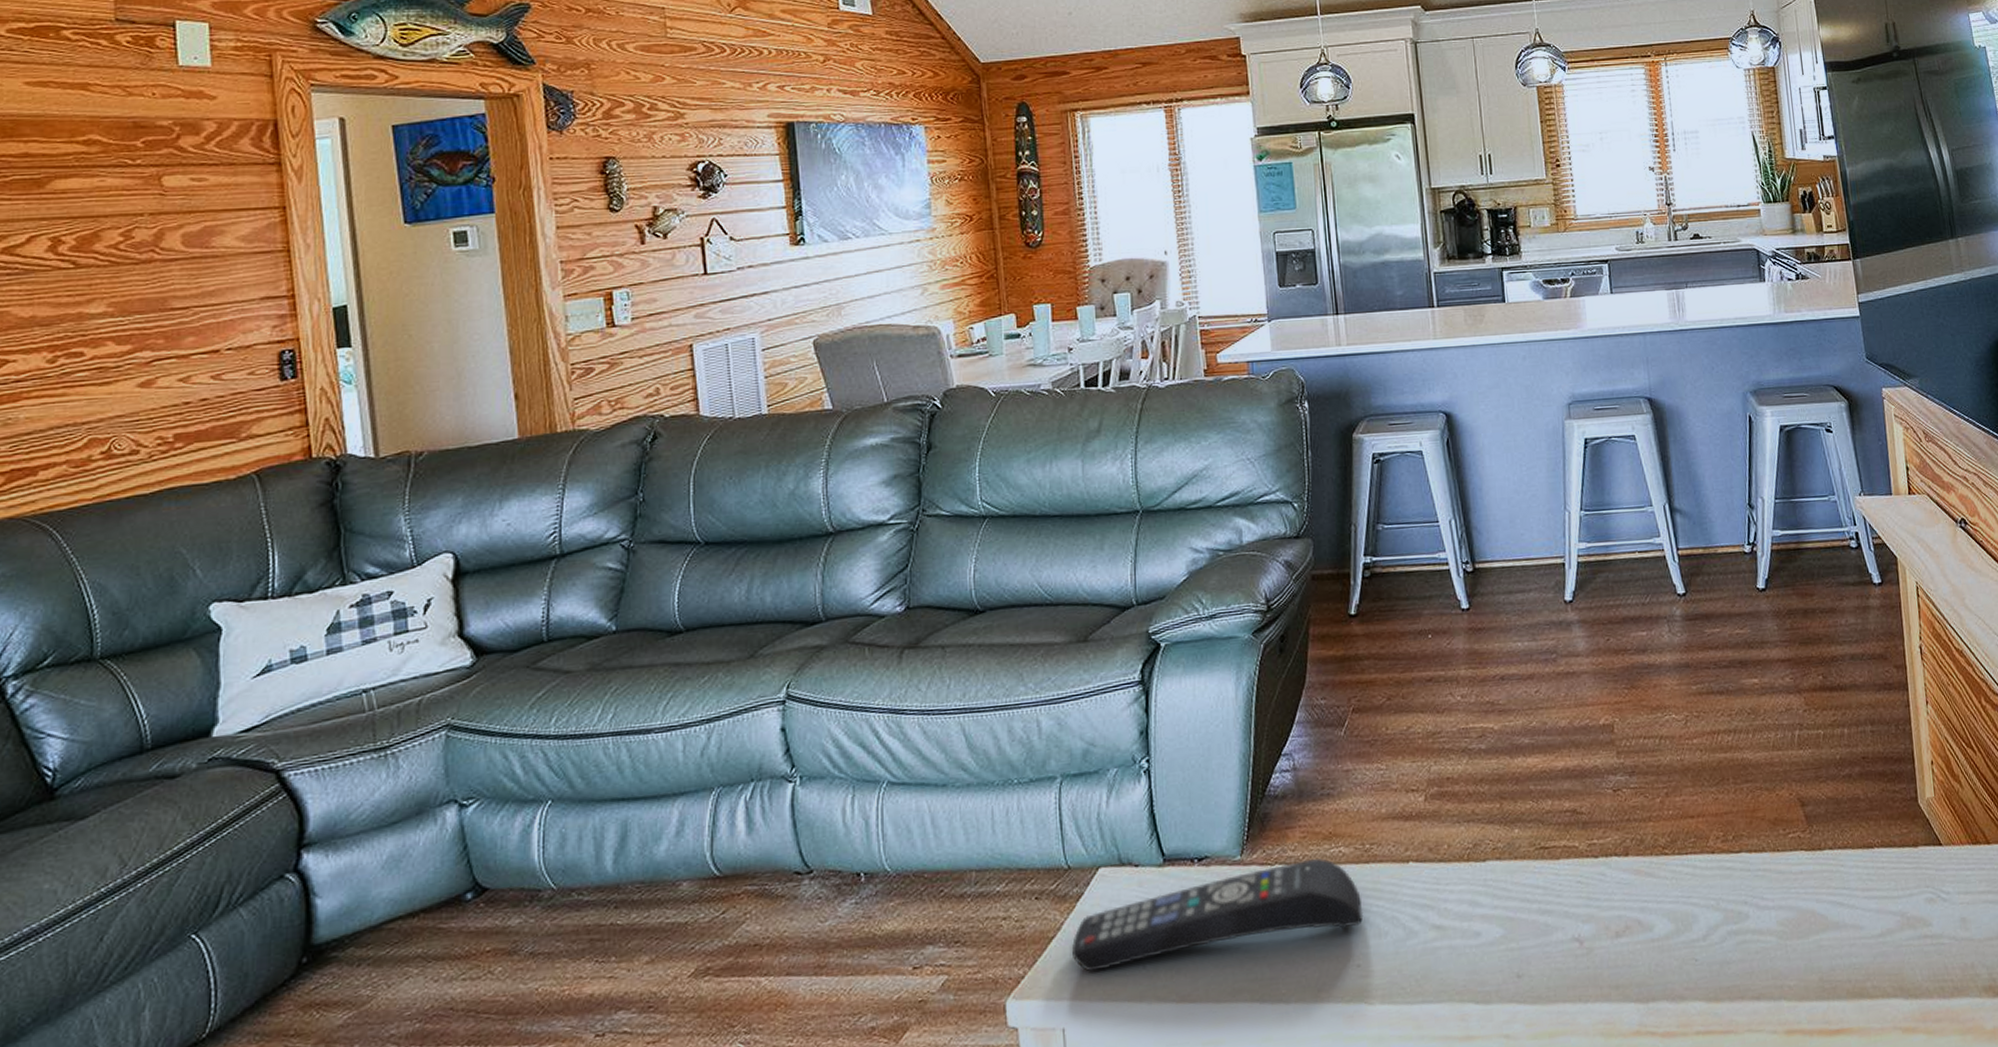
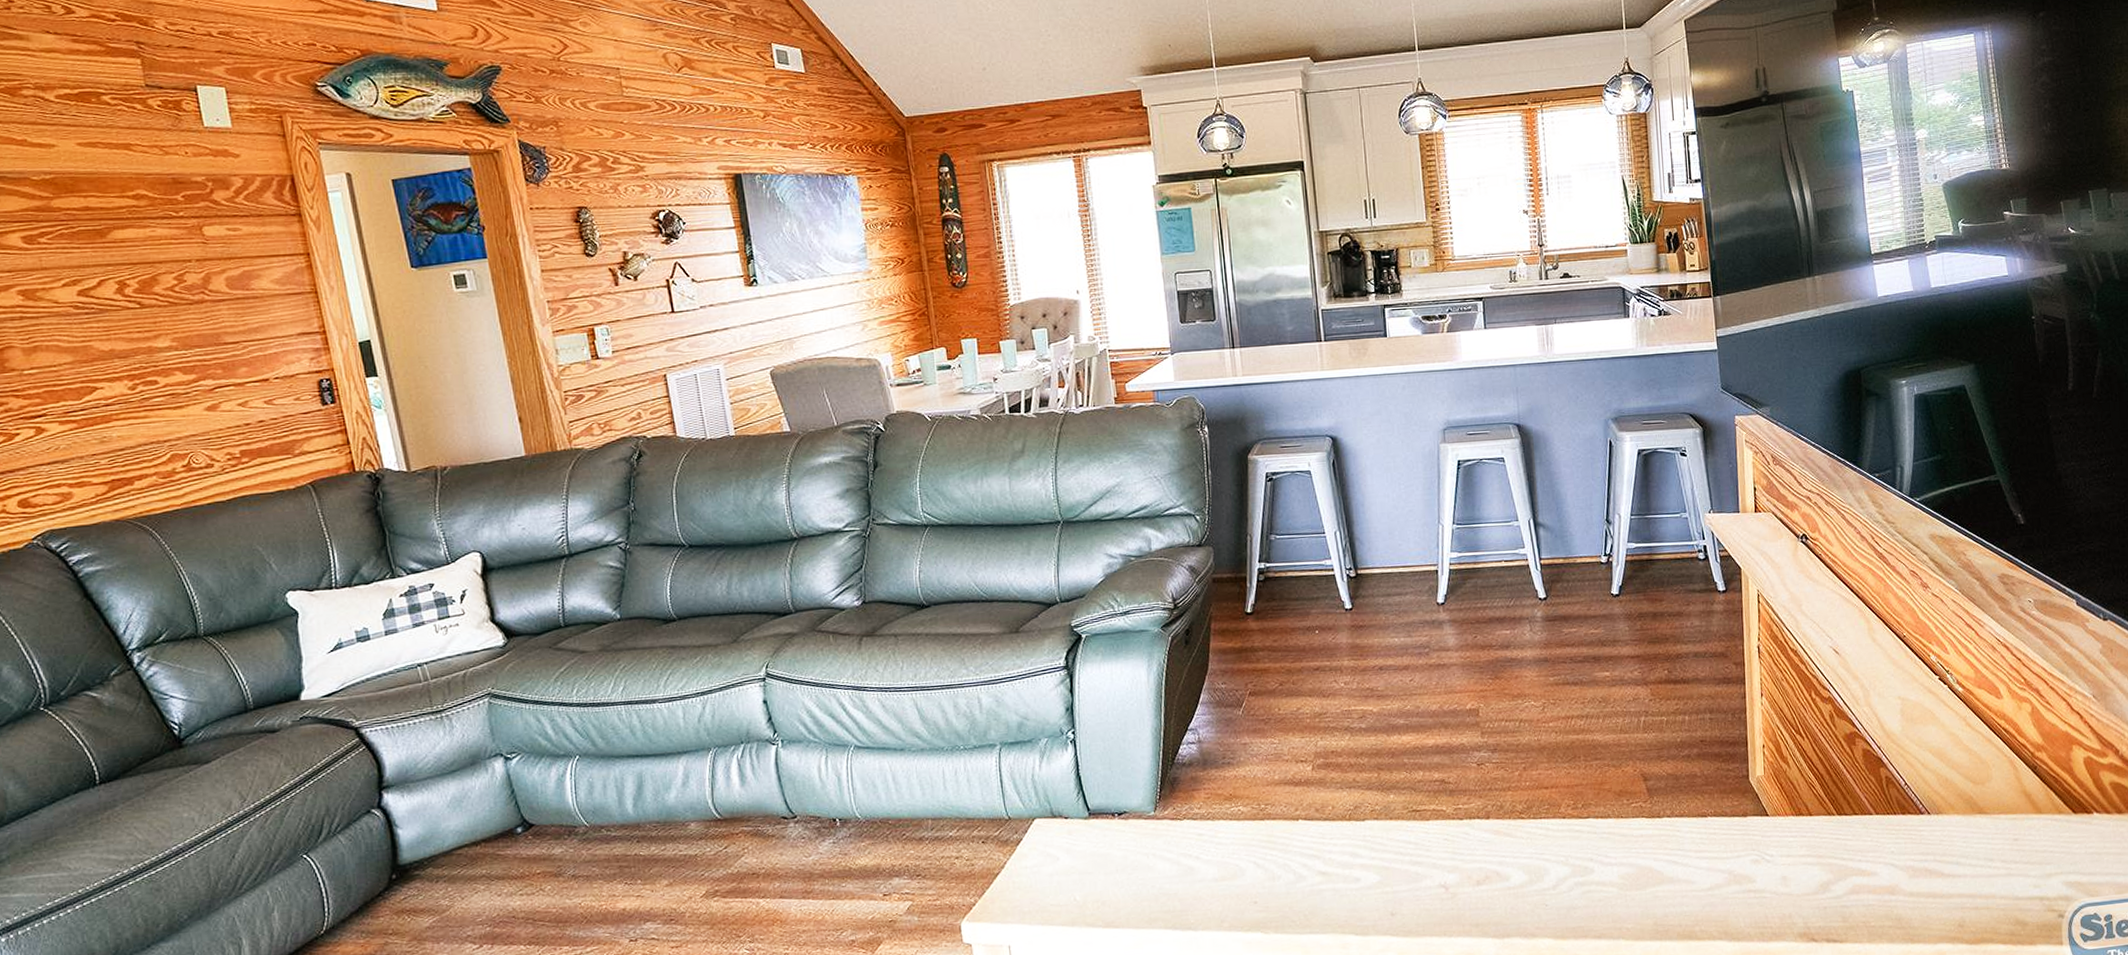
remote control: present [1071,858,1364,972] -> none [1013,815,1260,902]

